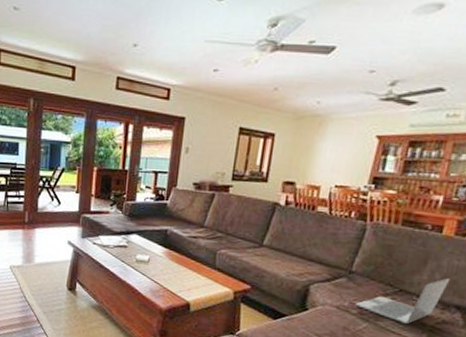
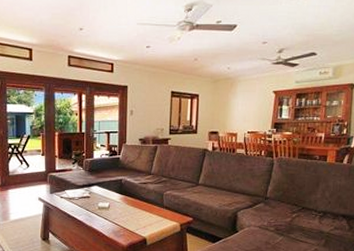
laptop: present [355,277,451,325] -> none [272,194,336,234]

